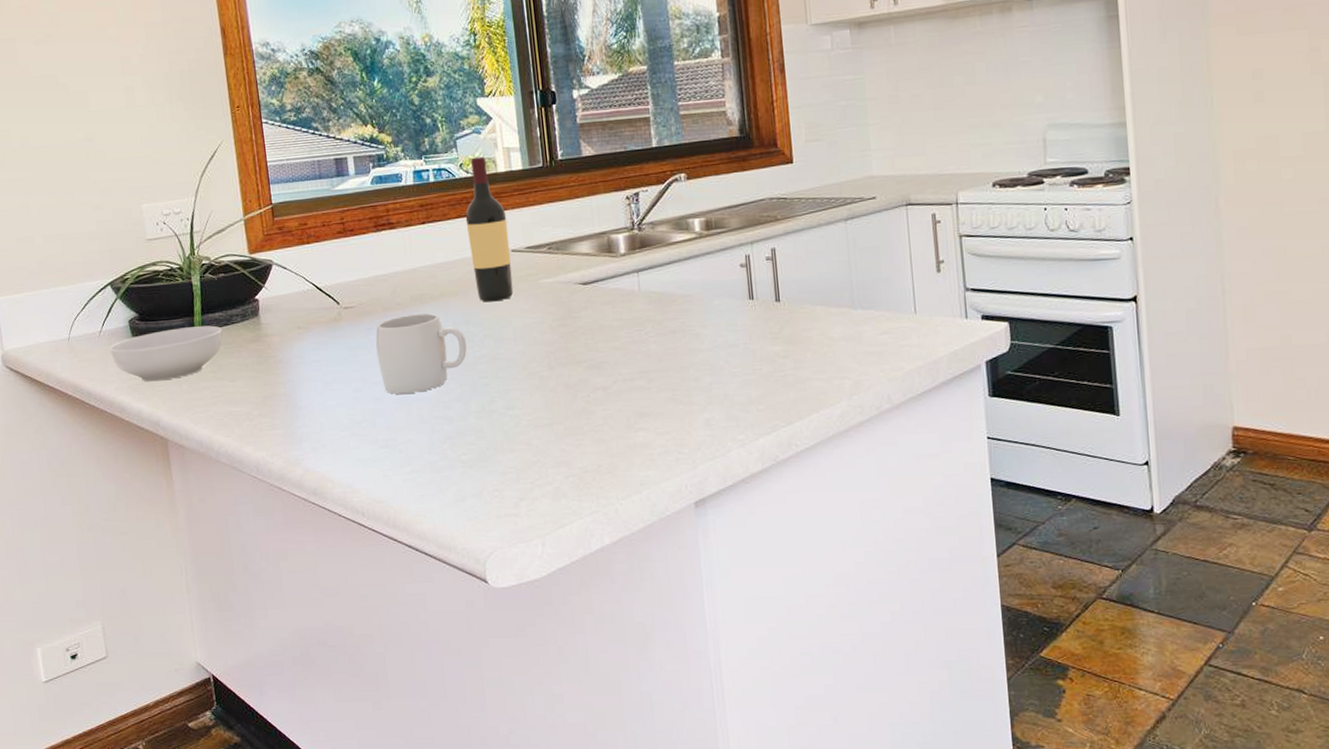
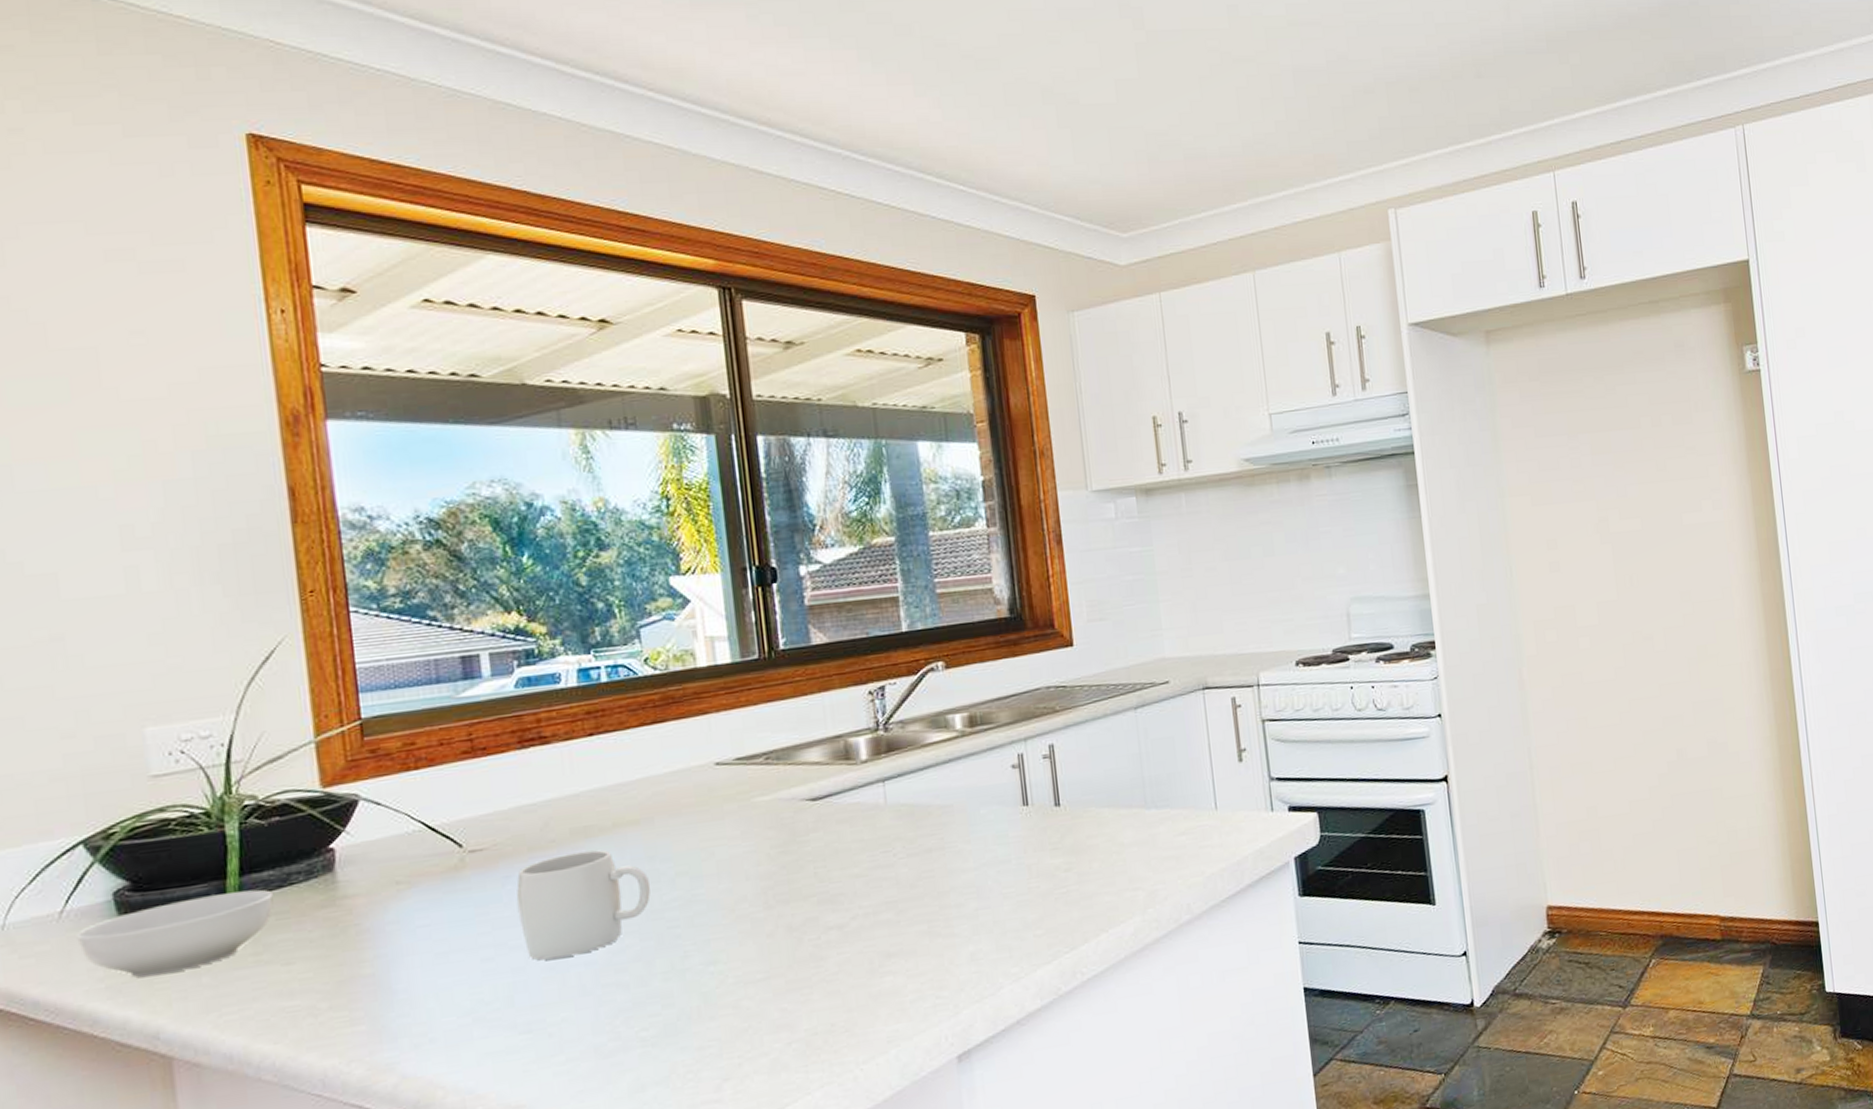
wine bottle: present [465,156,514,302] -> none [651,648,718,831]

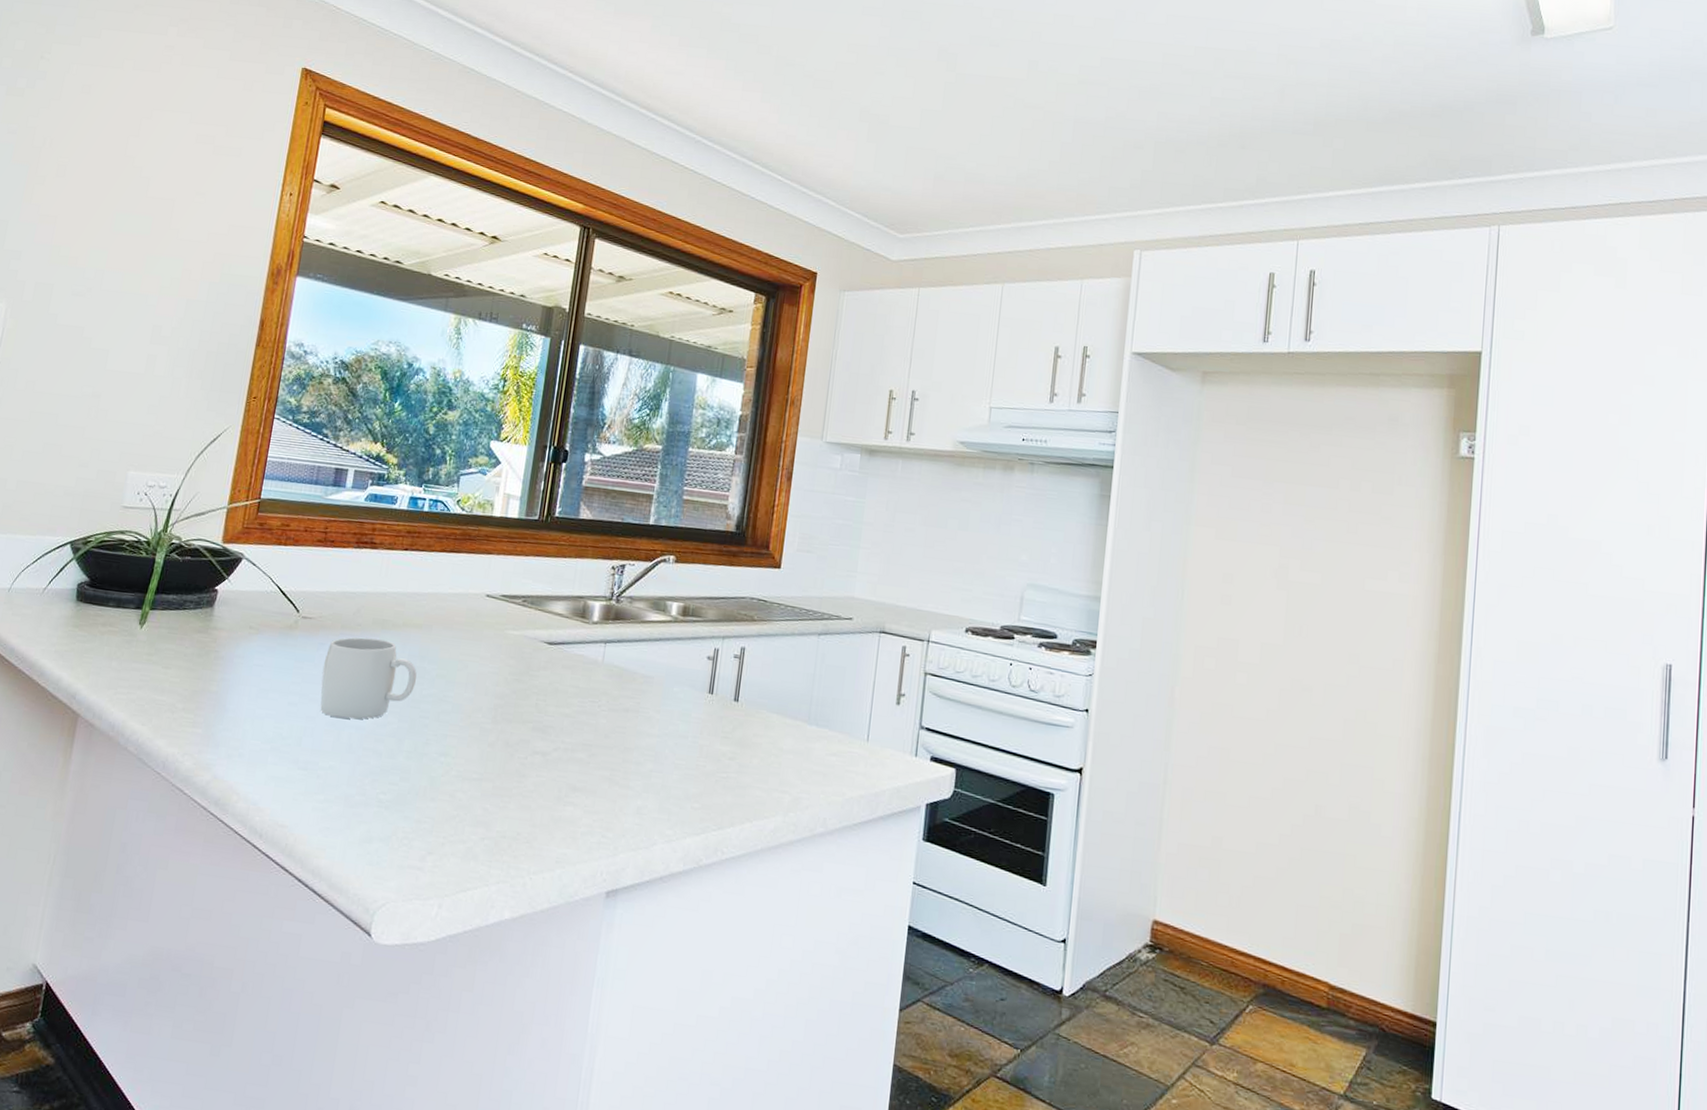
bowl: present [76,889,274,978] -> none [48,601,173,653]

